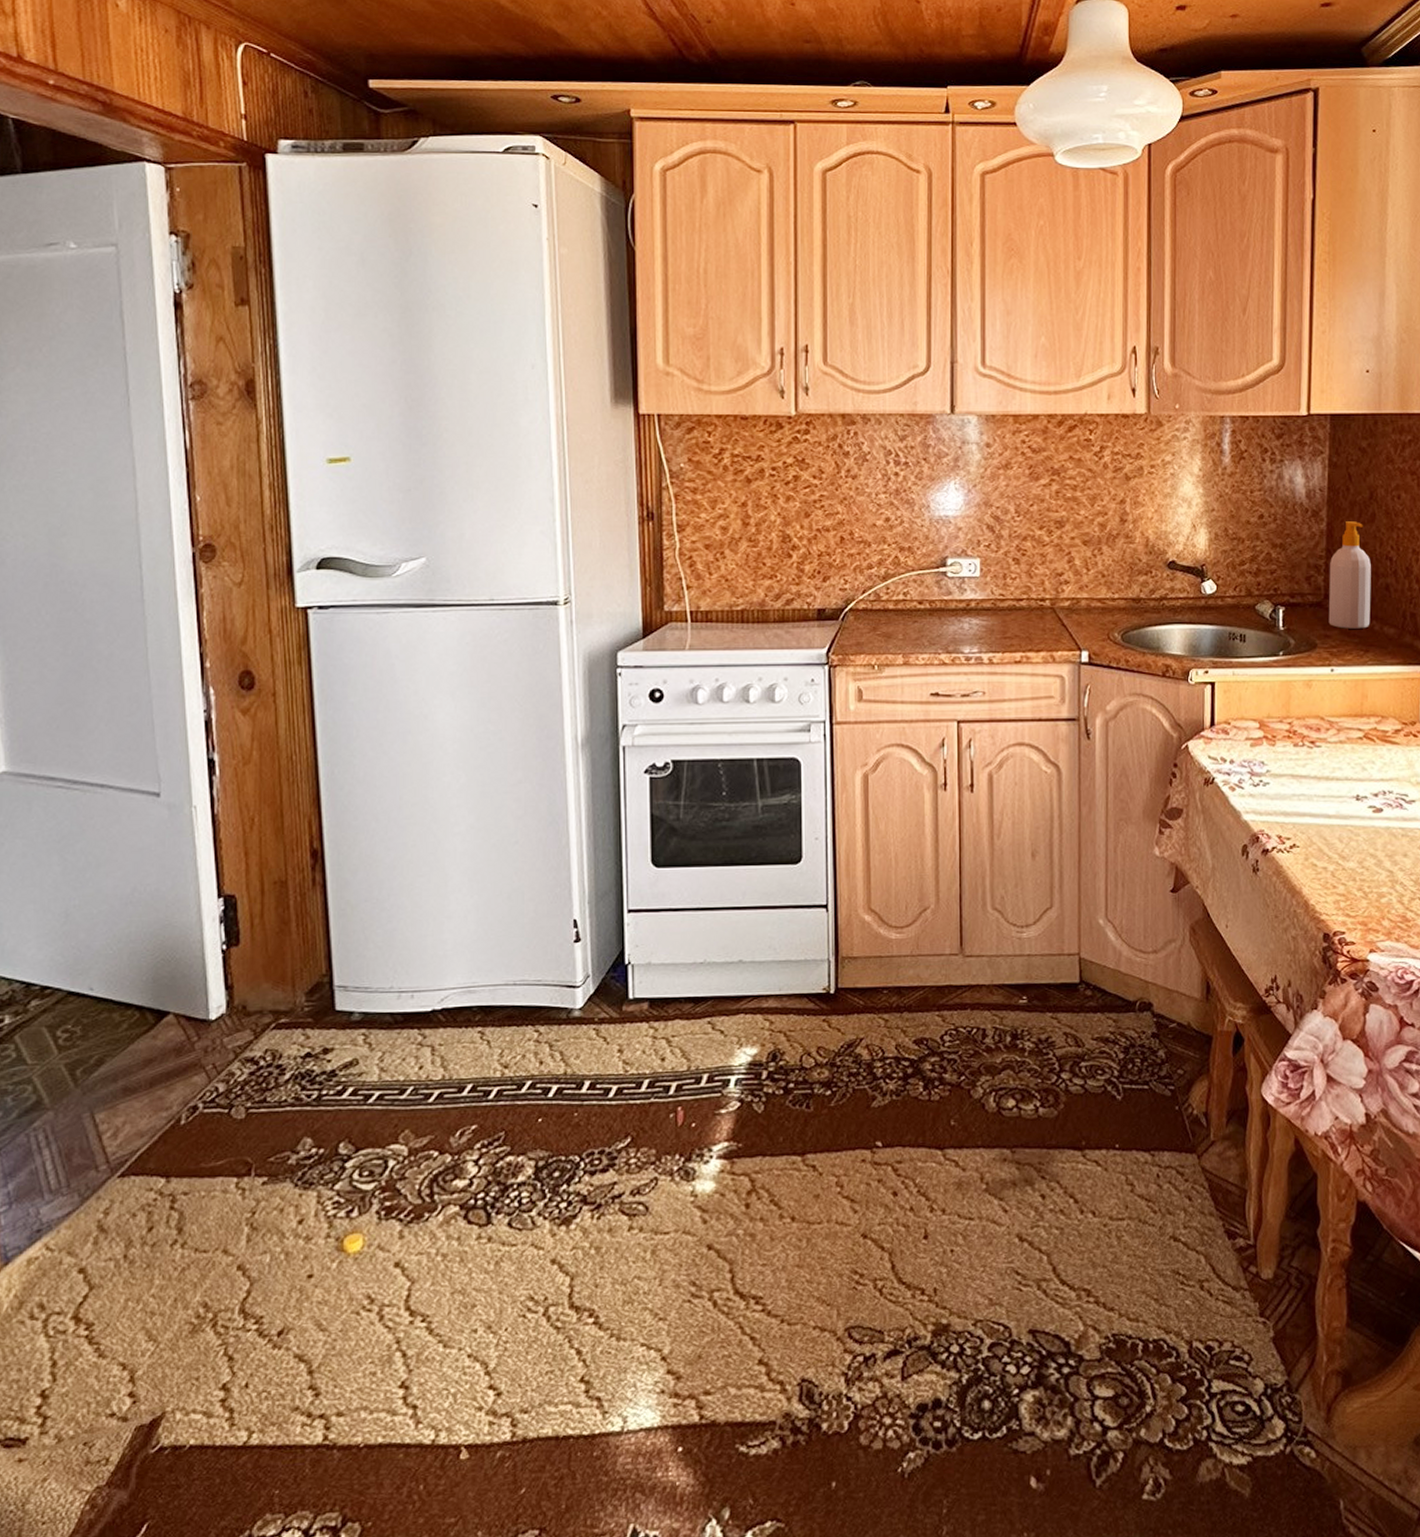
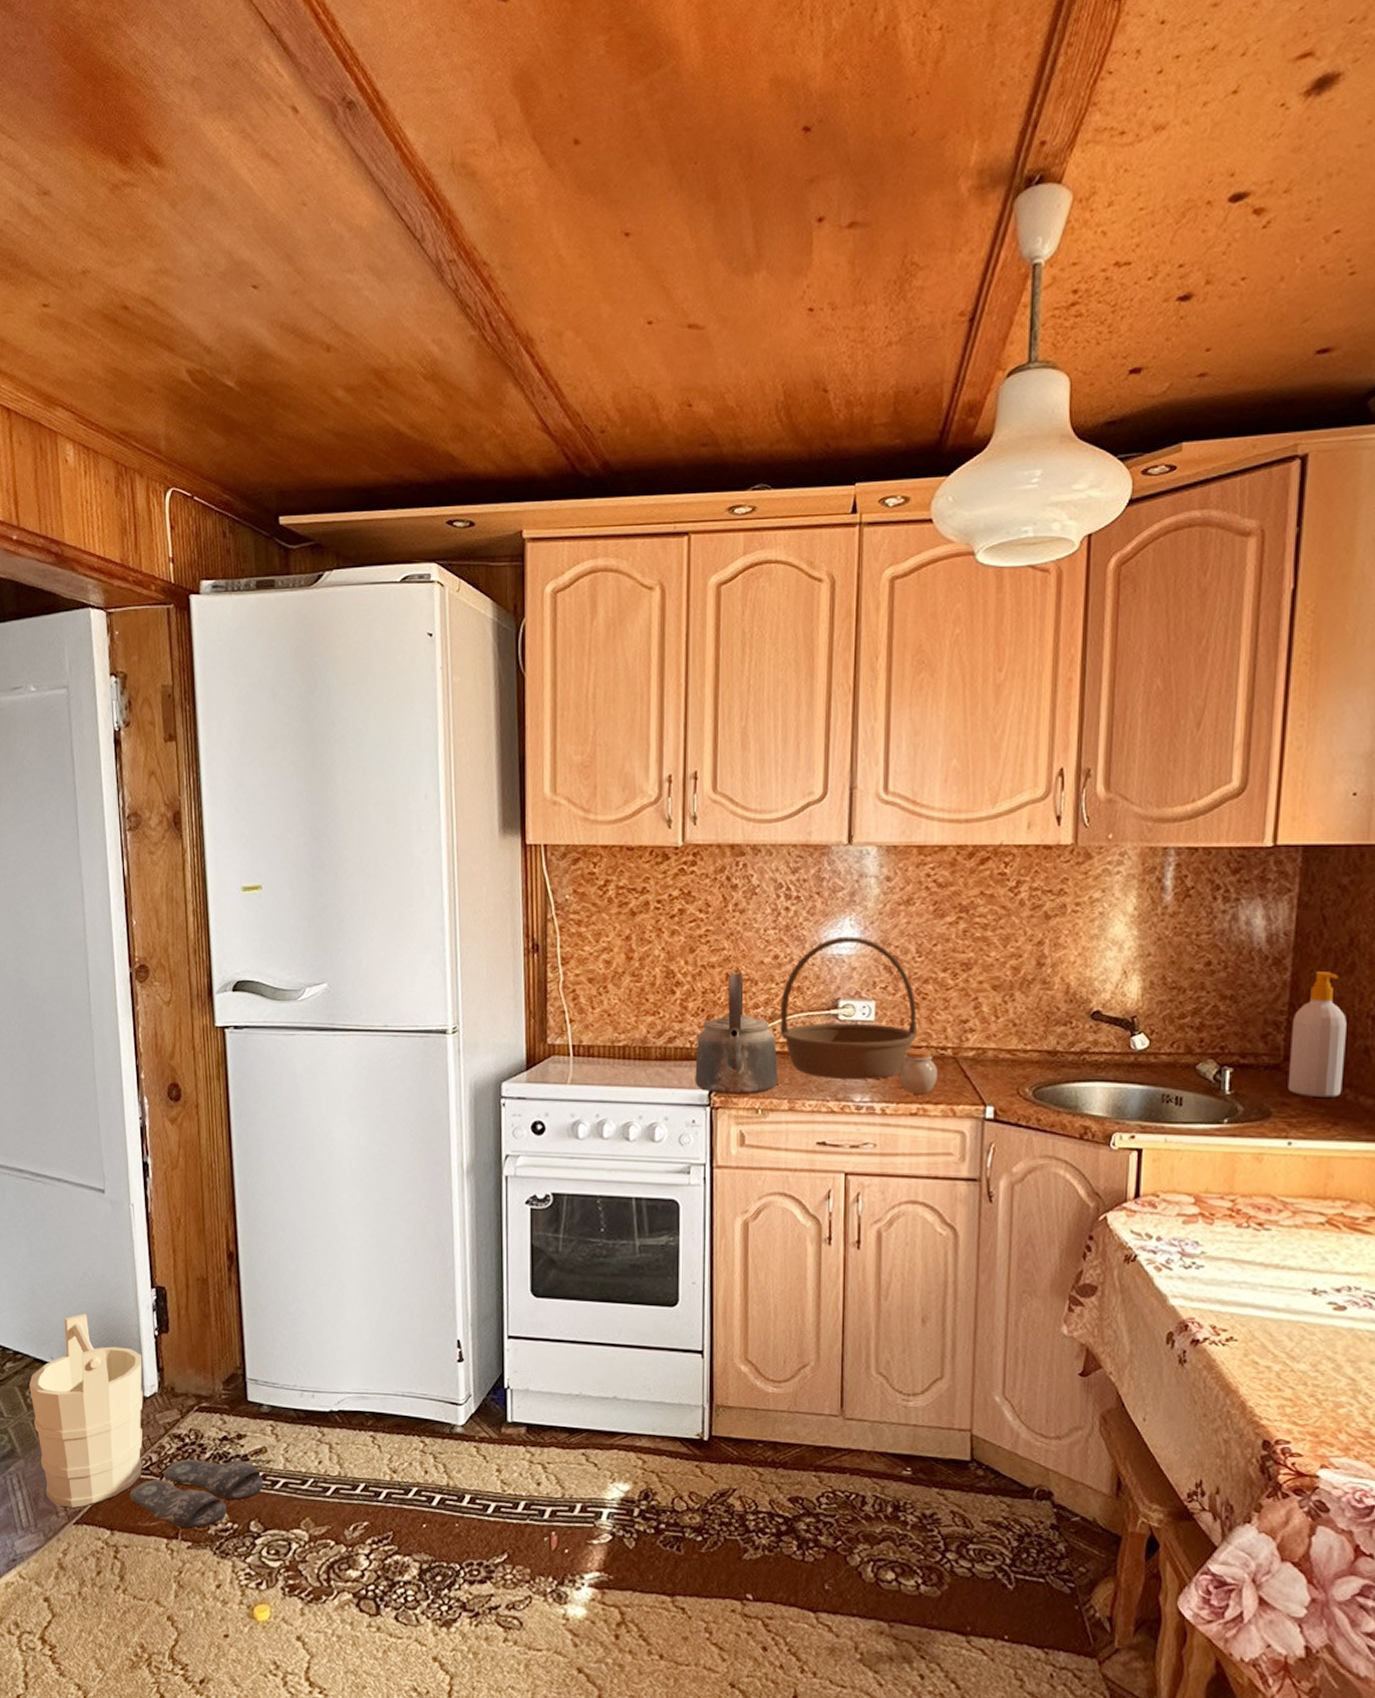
bucket: none [61,934,208,1159] -> present [29,1313,143,1508]
slippers: none [190,1077,354,1162] -> present [129,1459,263,1528]
kettle: none [813,534,893,653] -> present [695,971,779,1095]
basket: none [893,499,1019,633] -> present [780,936,918,1080]
jar: none [1002,601,1039,643] -> present [898,1048,939,1094]

